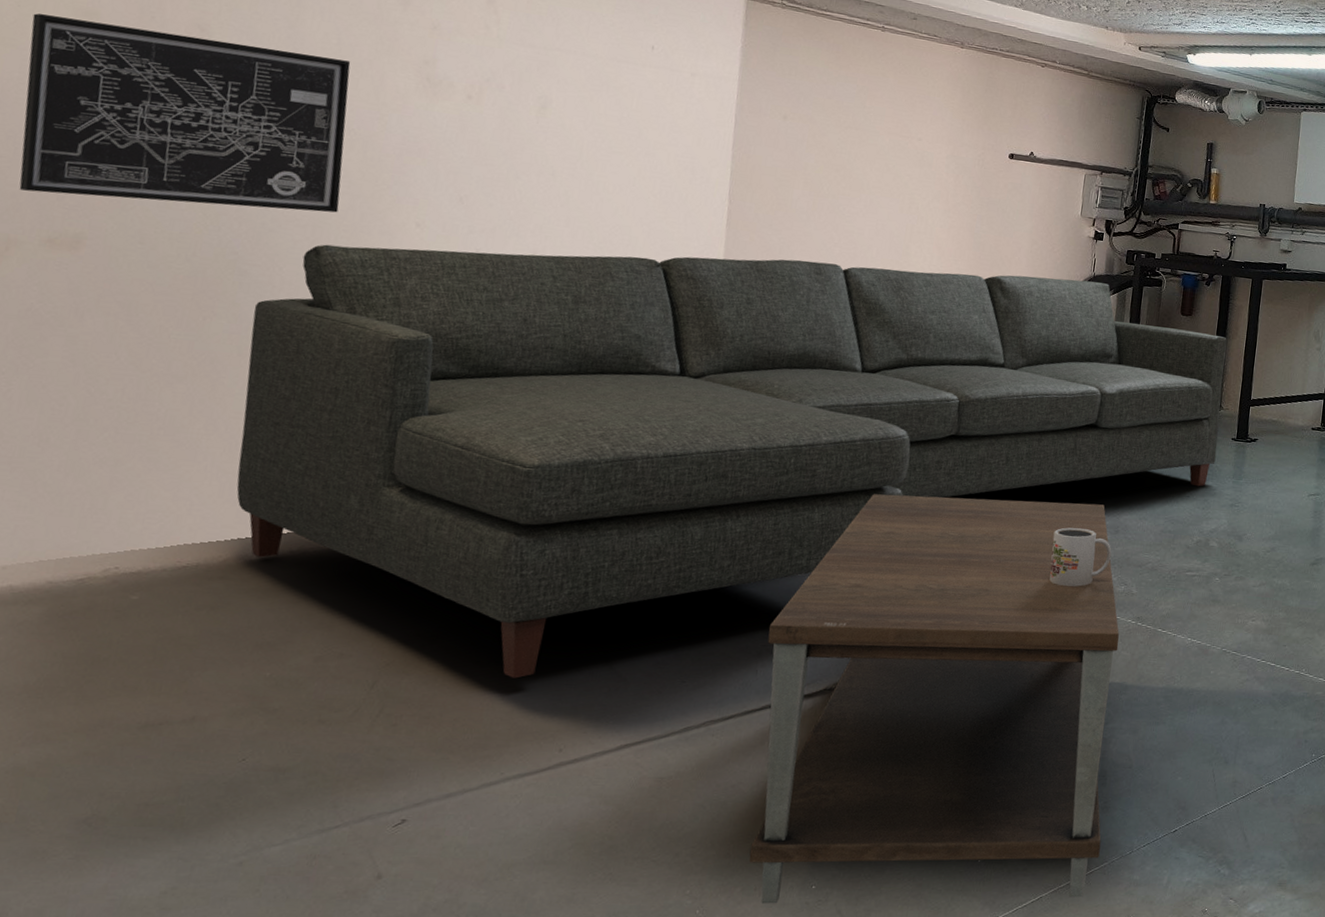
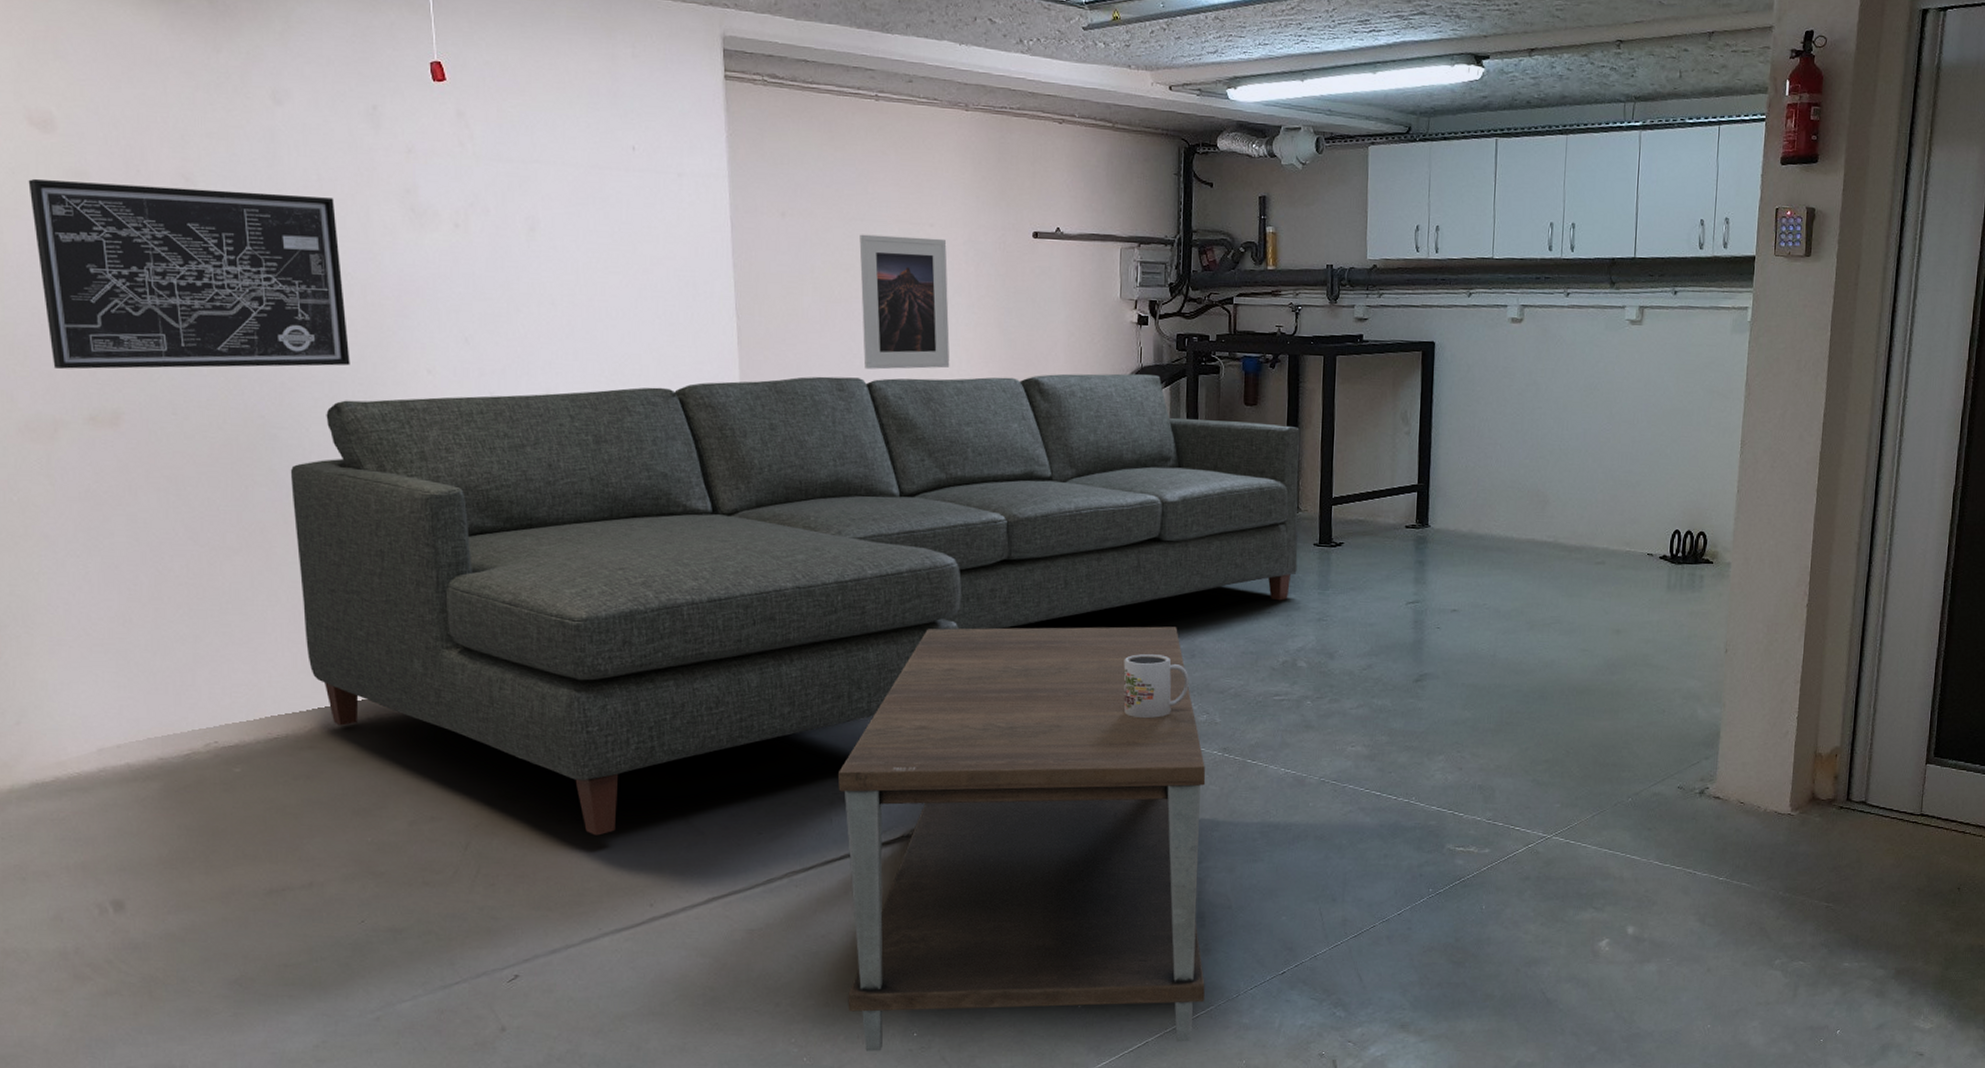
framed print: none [843,141,932,262] -> present [859,234,950,370]

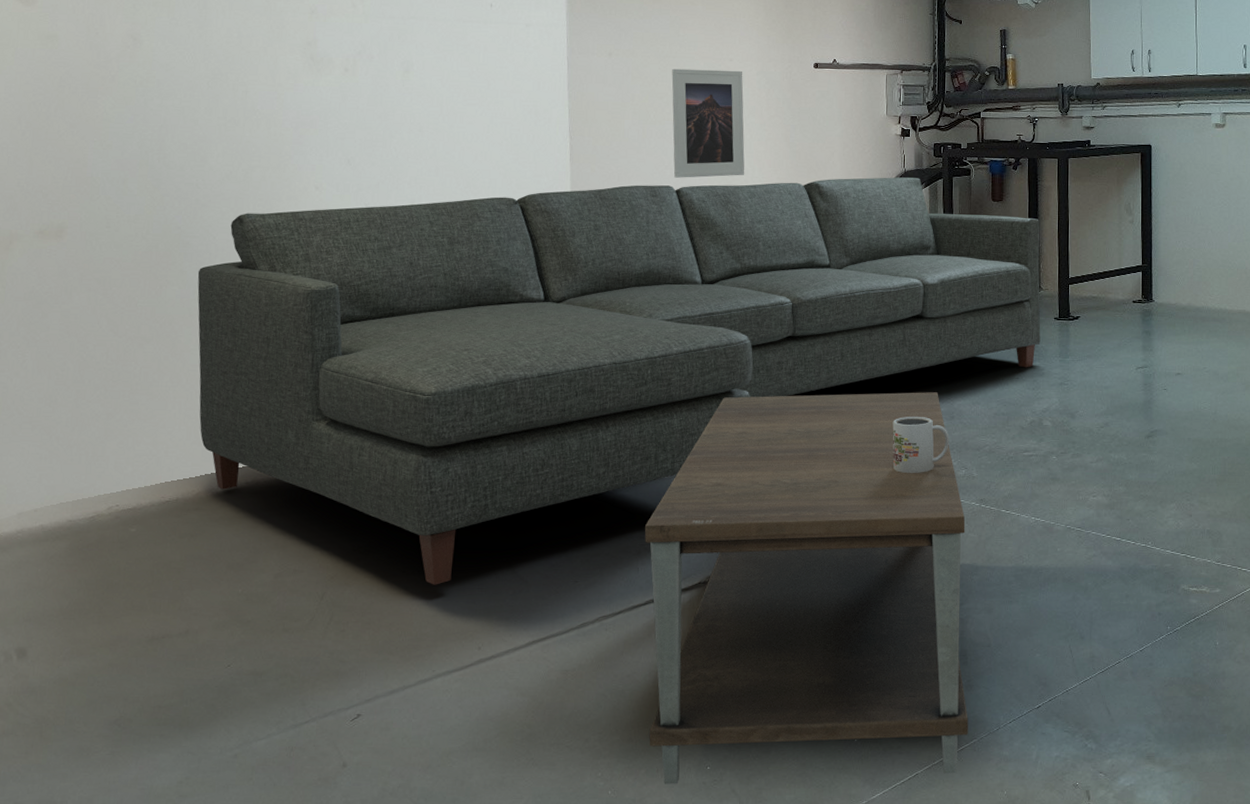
wall art: present [28,179,350,369] -> none [10,42,254,192]

